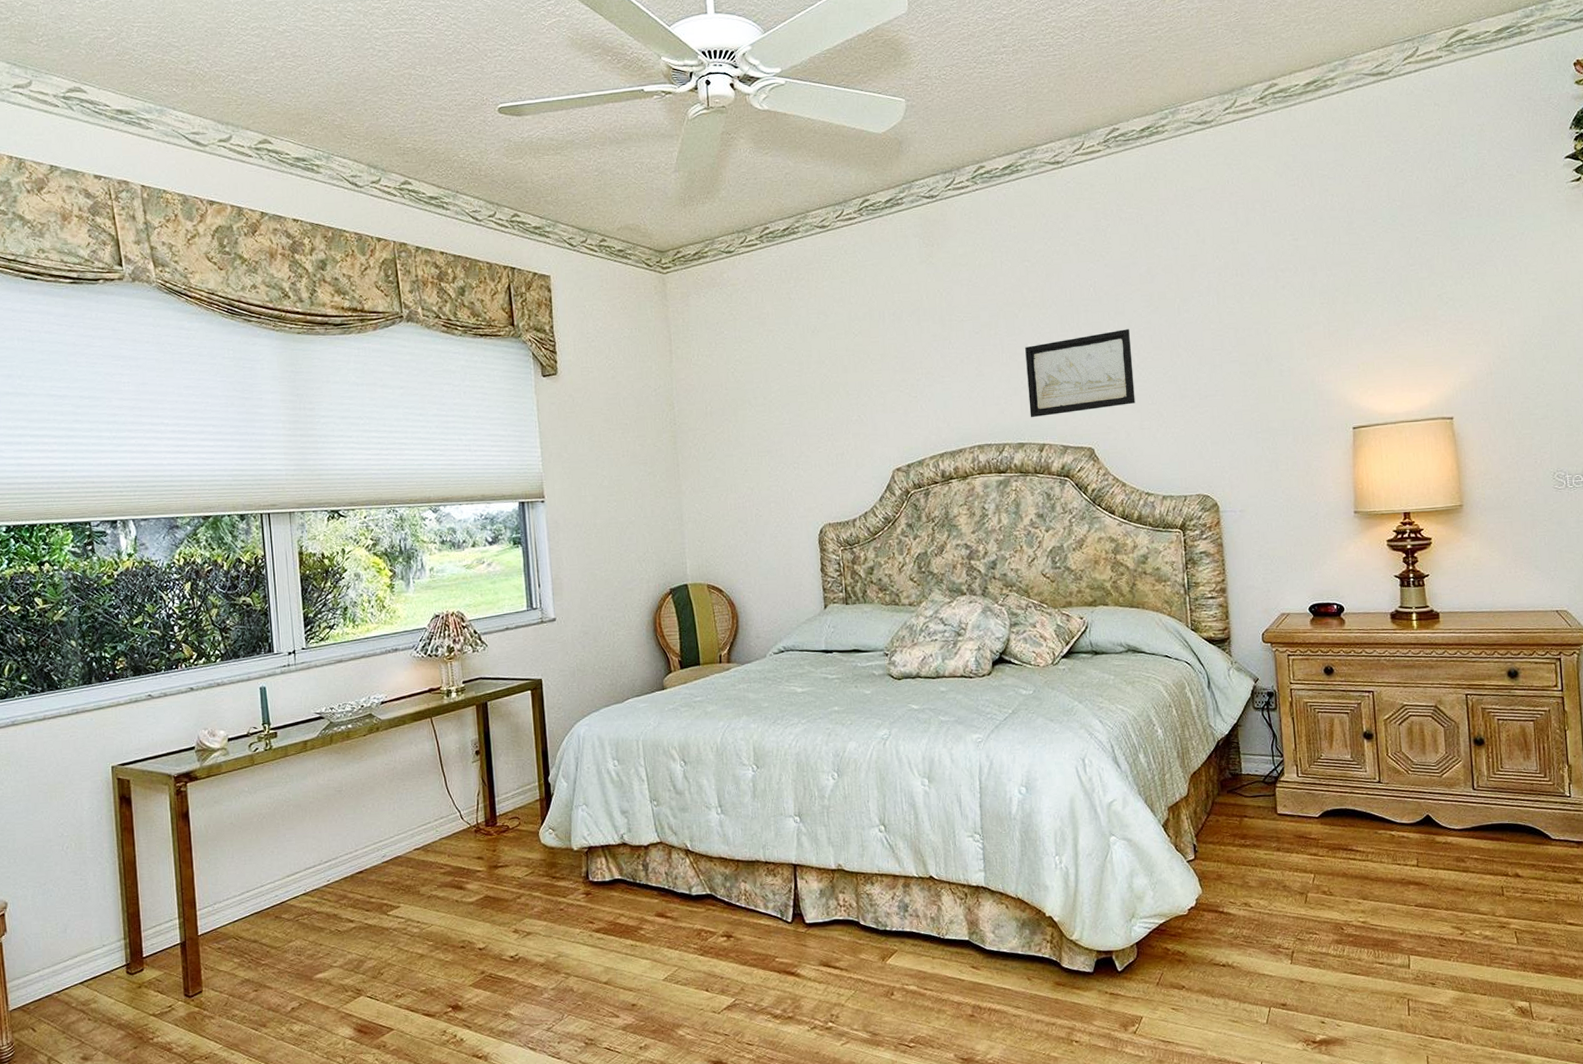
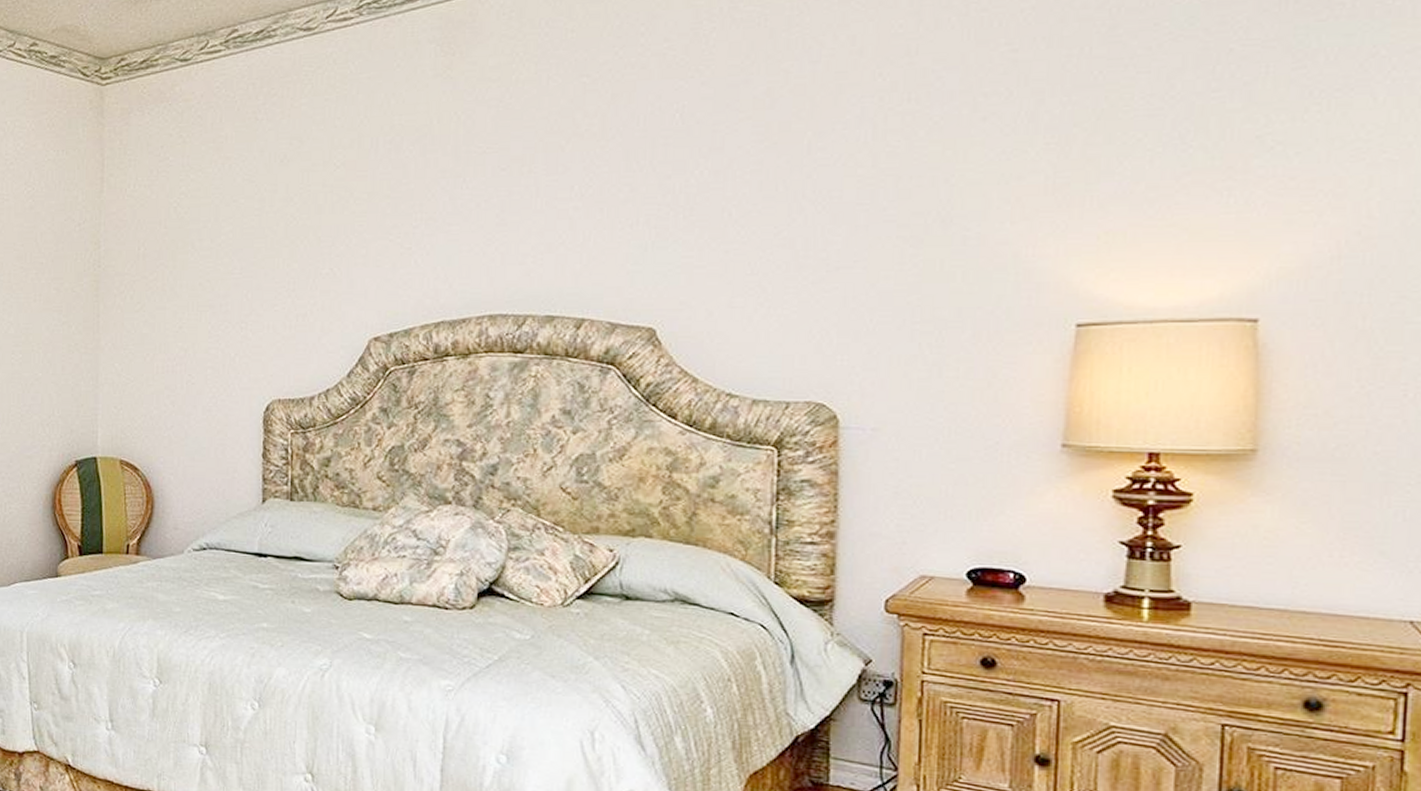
wall art: present [1025,329,1136,418] -> none [567,171,729,284]

